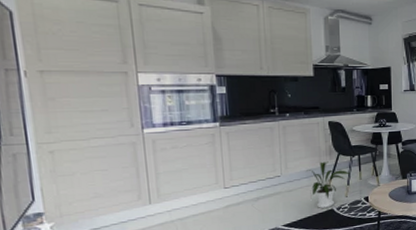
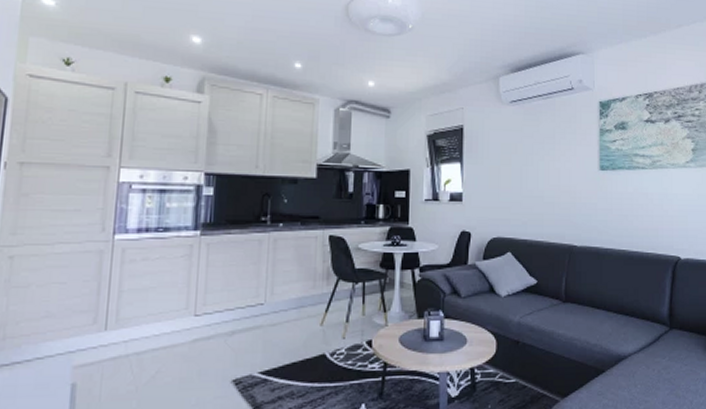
house plant: present [306,161,351,209] -> none [296,288,351,353]

